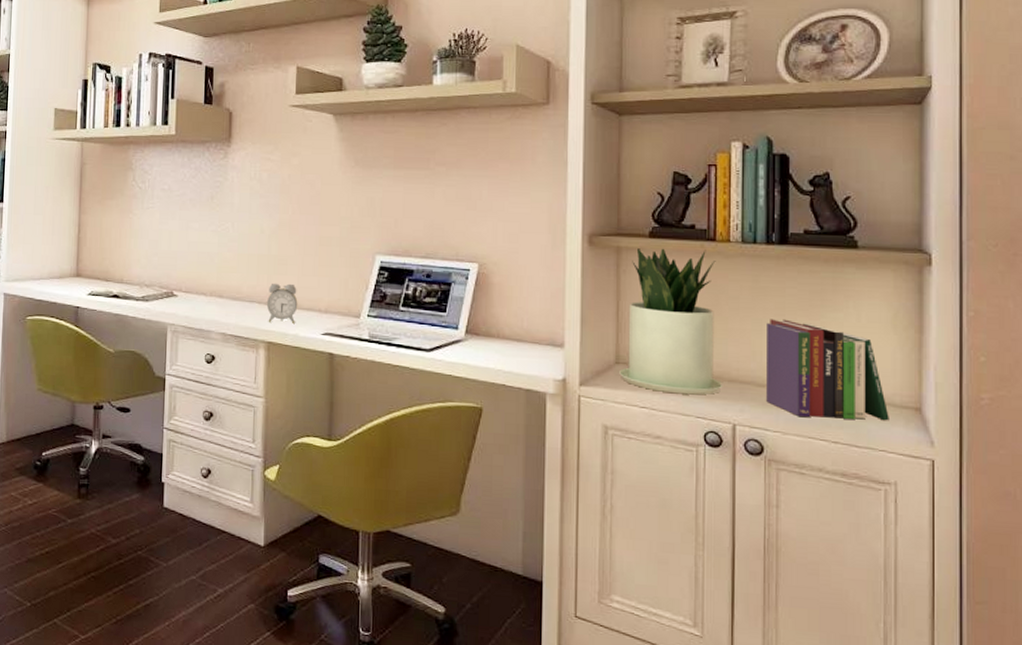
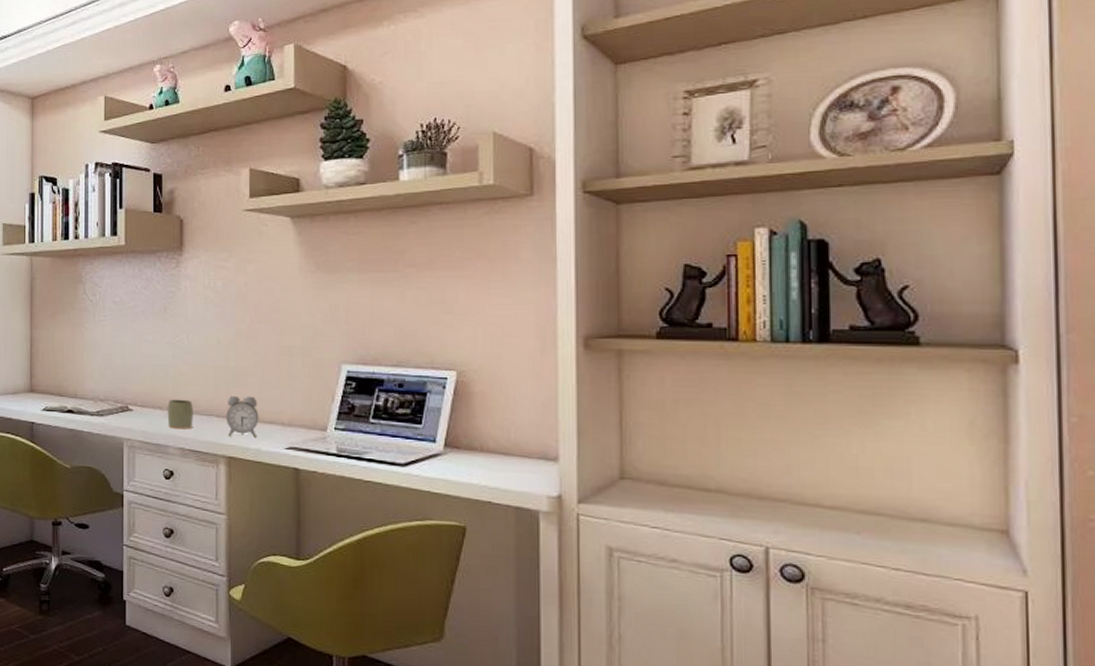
mug: none [210,285,236,315] -> present [167,399,193,429]
planter: present [618,248,723,395] -> none [623,350,752,514]
books: present [766,319,889,421] -> none [805,428,966,545]

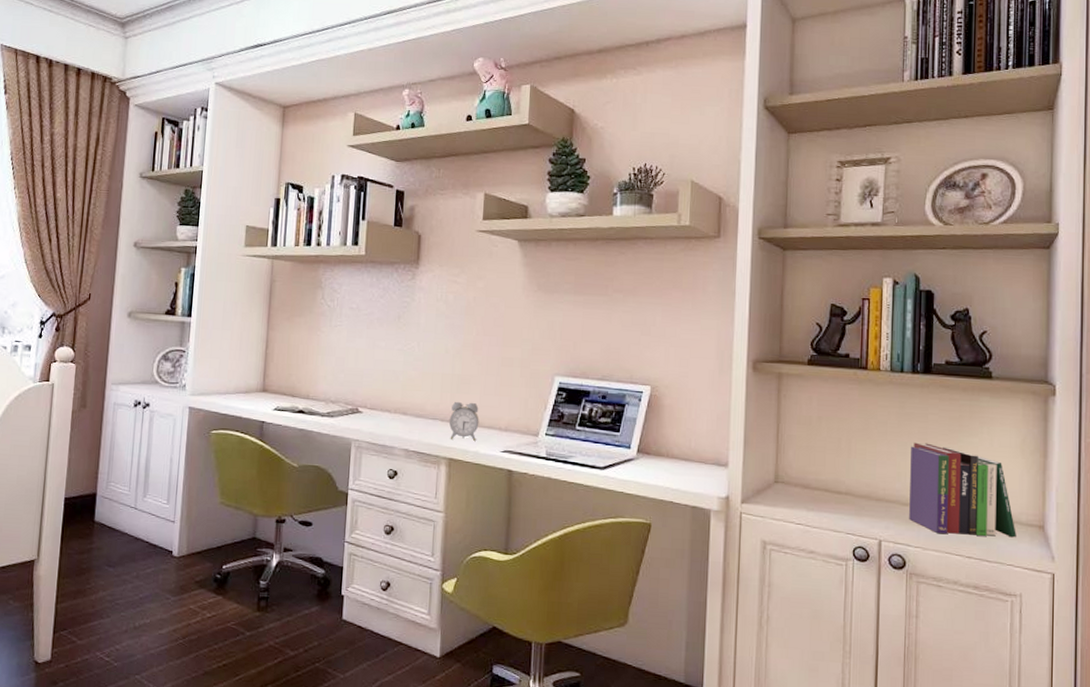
mug: present [167,399,193,429] -> none [394,403,420,432]
books: none [805,428,966,545] -> present [909,442,1016,538]

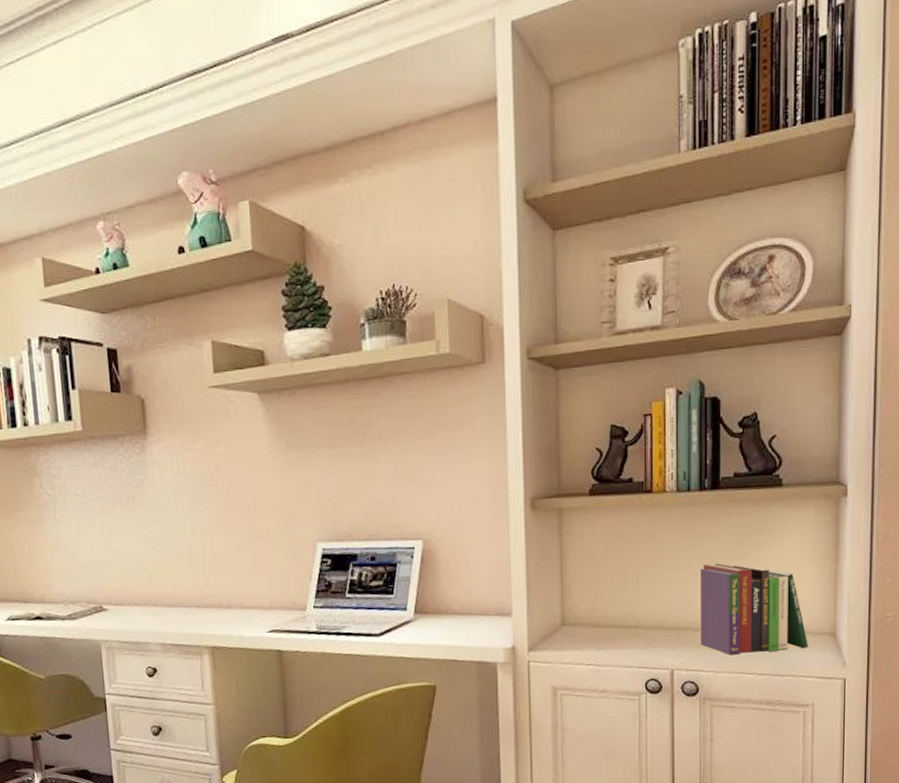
alarm clock: present [449,401,479,441] -> none [206,582,240,626]

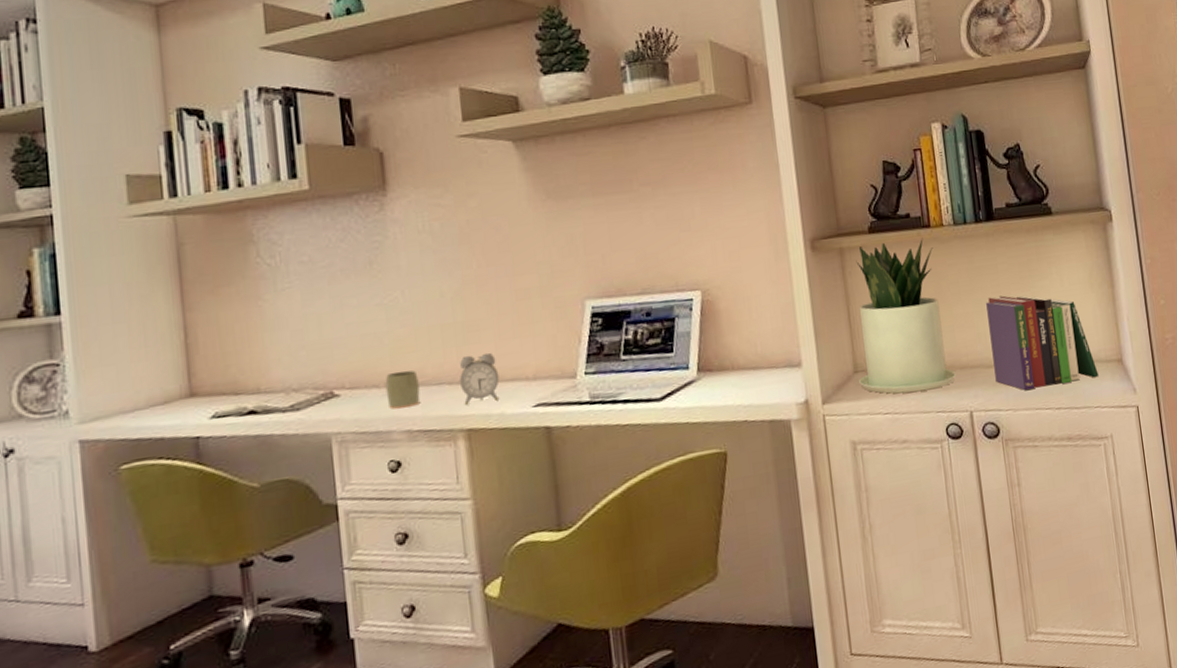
mug: none [144,593,173,625] -> present [385,370,421,409]
alarm clock: none [206,582,240,626] -> present [460,352,500,405]
planter: none [564,504,662,648] -> present [856,239,957,394]

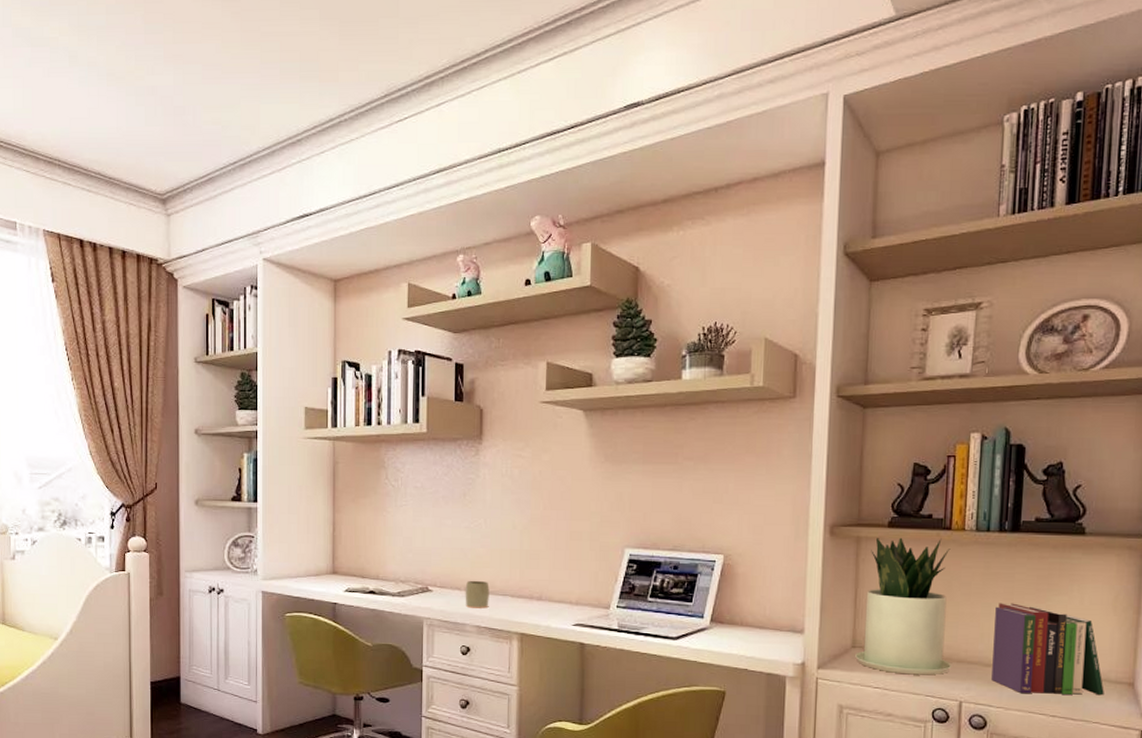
alarm clock: present [460,352,500,405] -> none [520,577,550,615]

